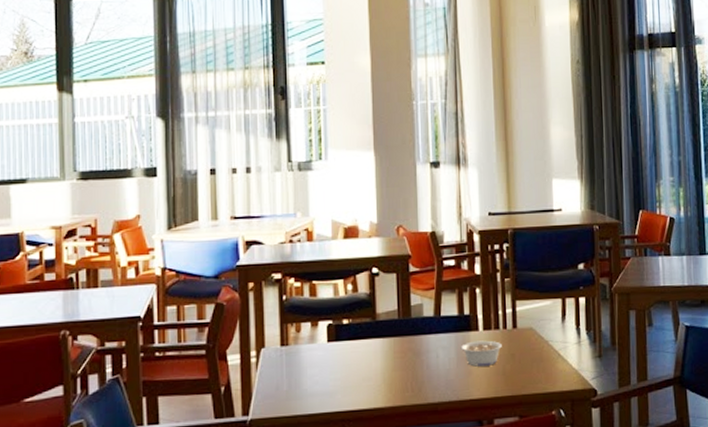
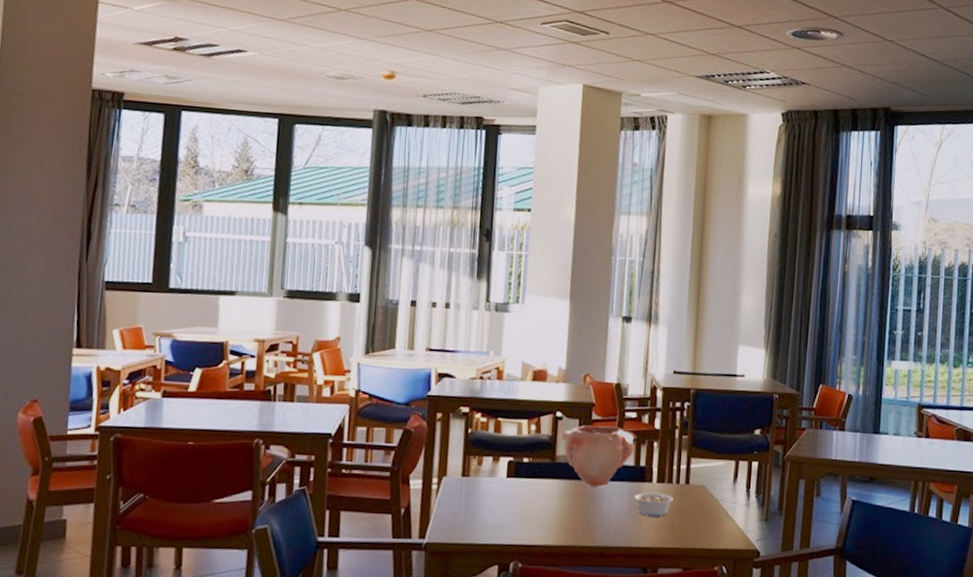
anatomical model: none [380,276,458,342] -> present [562,425,637,487]

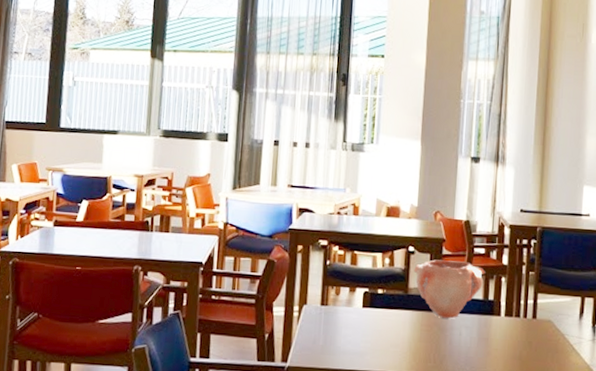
legume: present [633,492,673,517] -> none [482,325,521,350]

